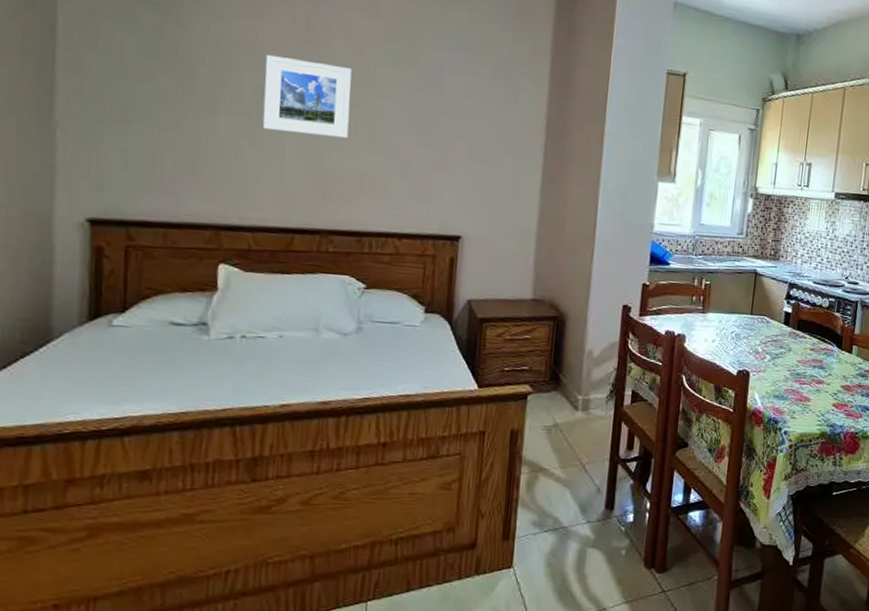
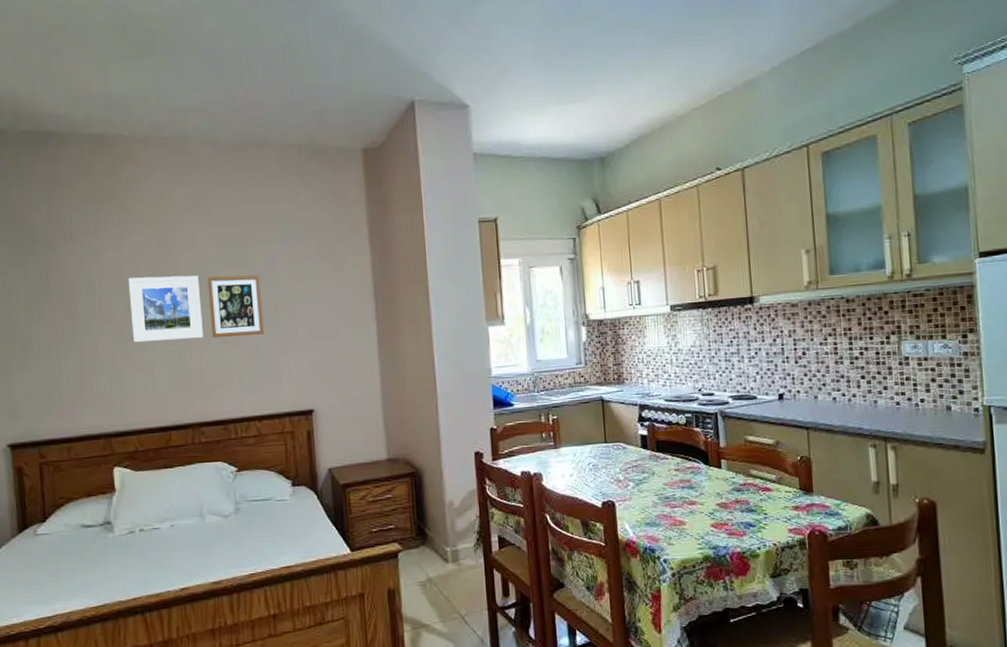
picture frame: none [358,72,423,147] -> present [207,274,264,338]

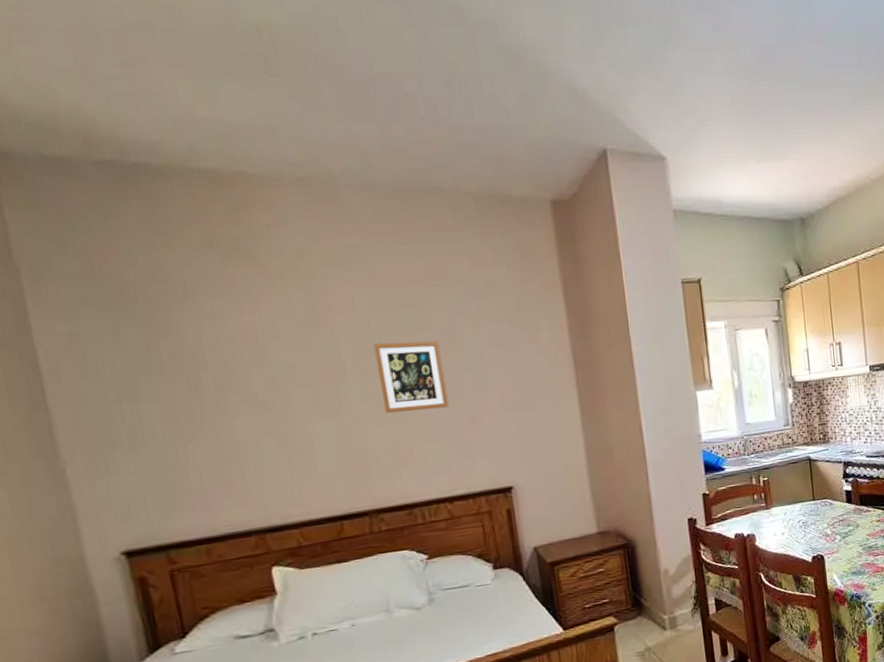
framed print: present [128,275,203,343] -> none [269,342,375,423]

